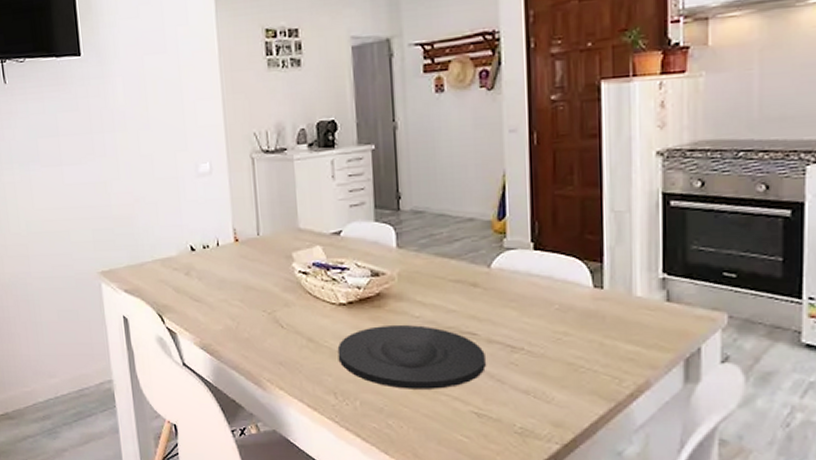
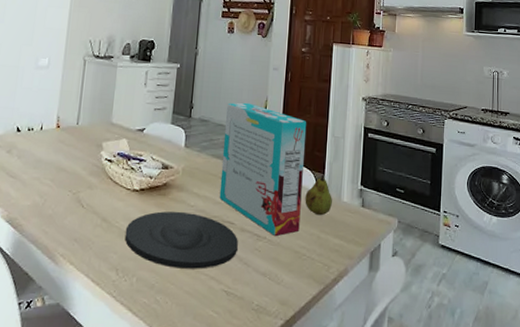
cereal box: none [447,181,572,347] -> present [219,102,307,237]
fruit: none [576,265,618,317] -> present [305,175,332,216]

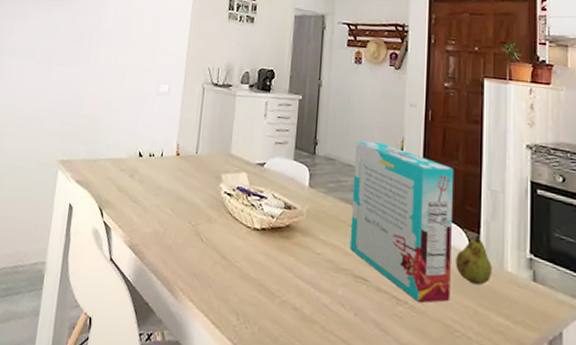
plate: present [124,211,238,269] -> none [245,255,373,329]

